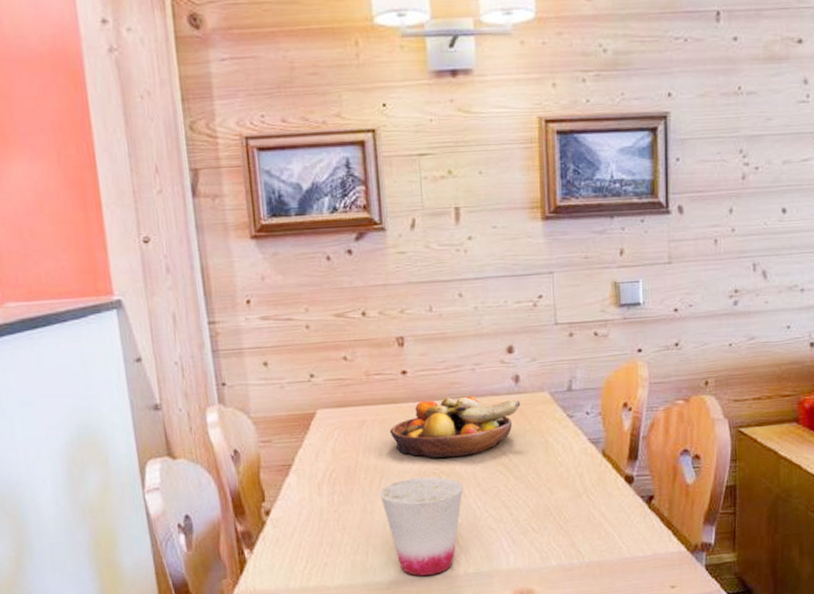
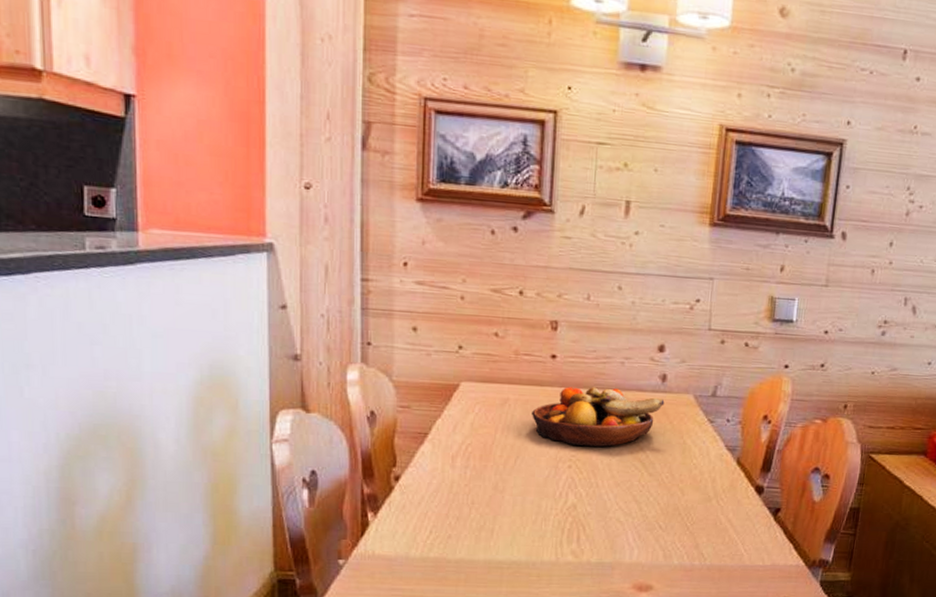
cup: present [380,477,464,576] -> none [514,462,598,560]

